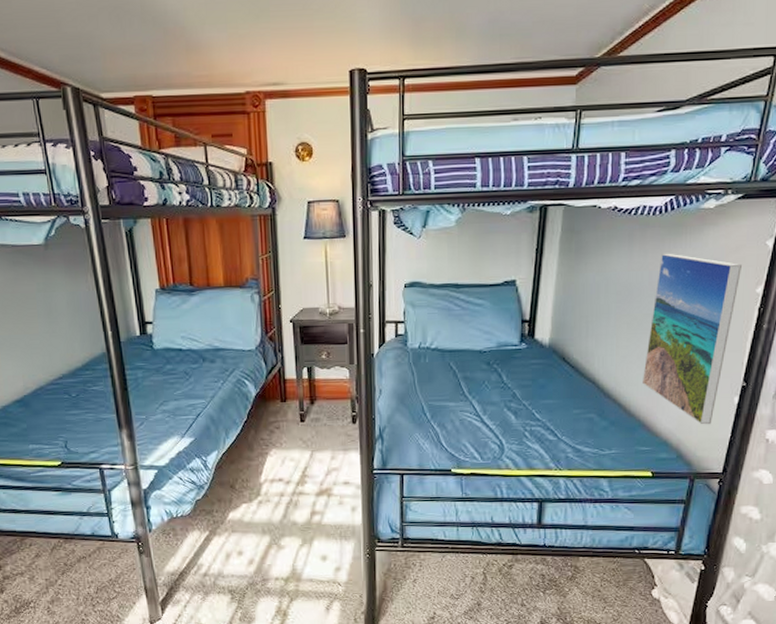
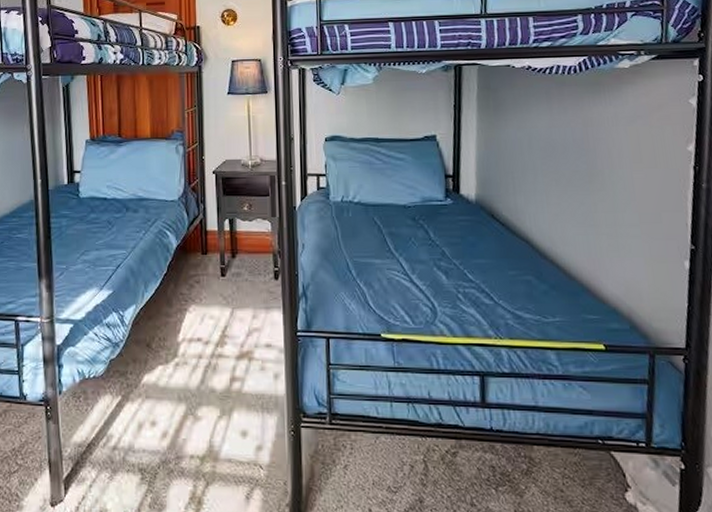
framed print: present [643,253,742,425] -> none [579,110,668,292]

